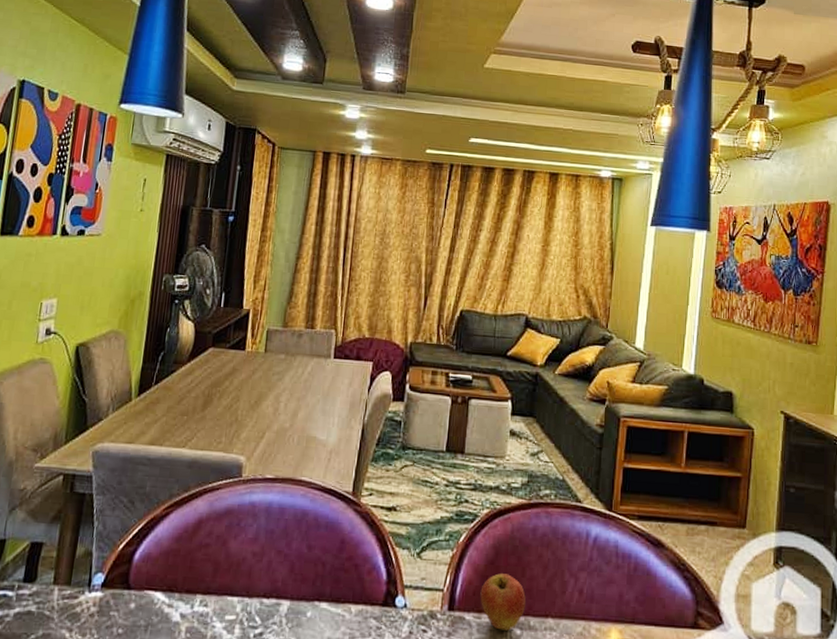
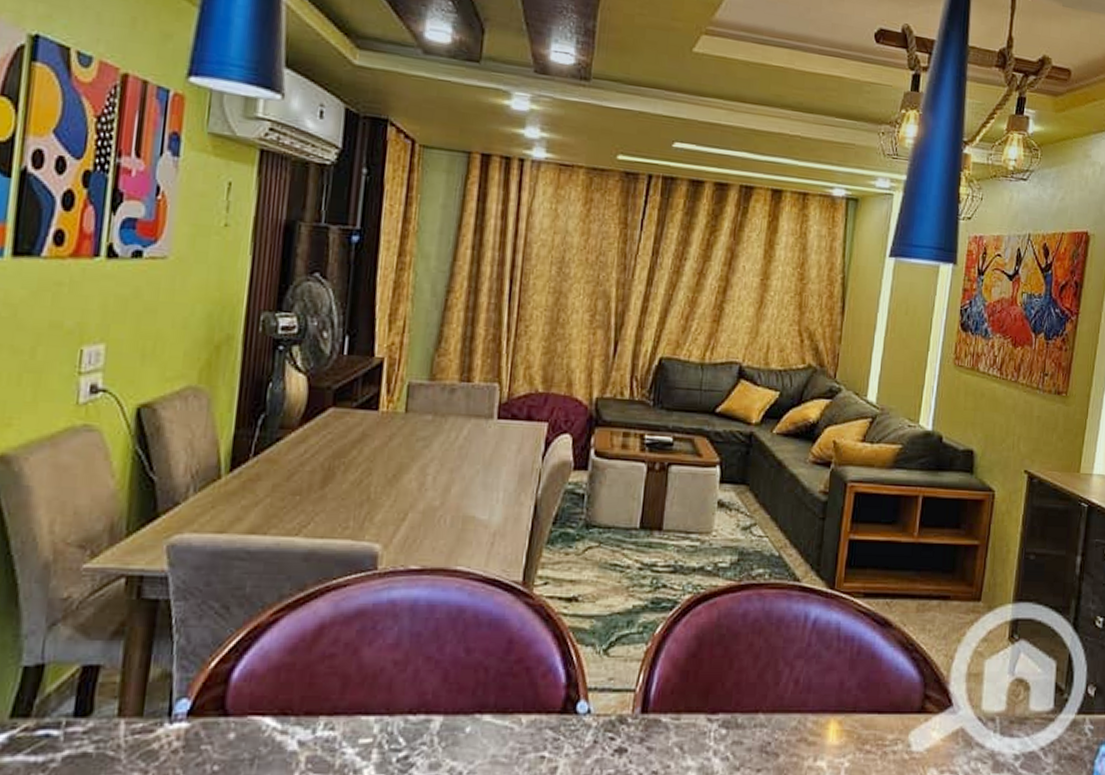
fruit: present [480,573,526,631] -> none [679,667,734,731]

